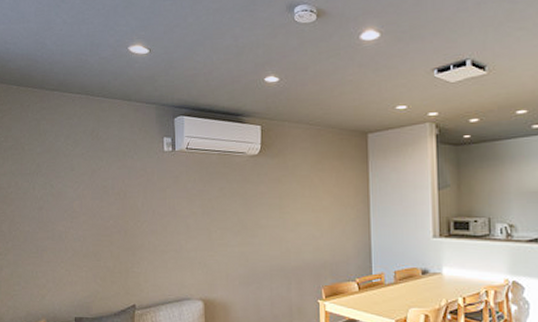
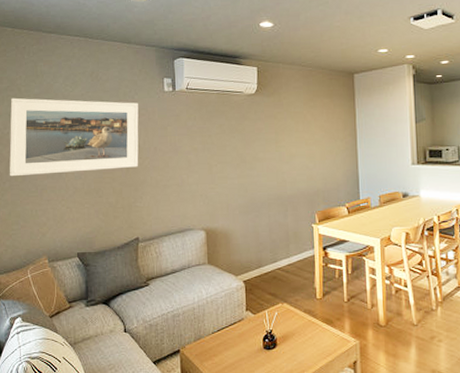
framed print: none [12,156,138,237] -> present [9,97,139,177]

